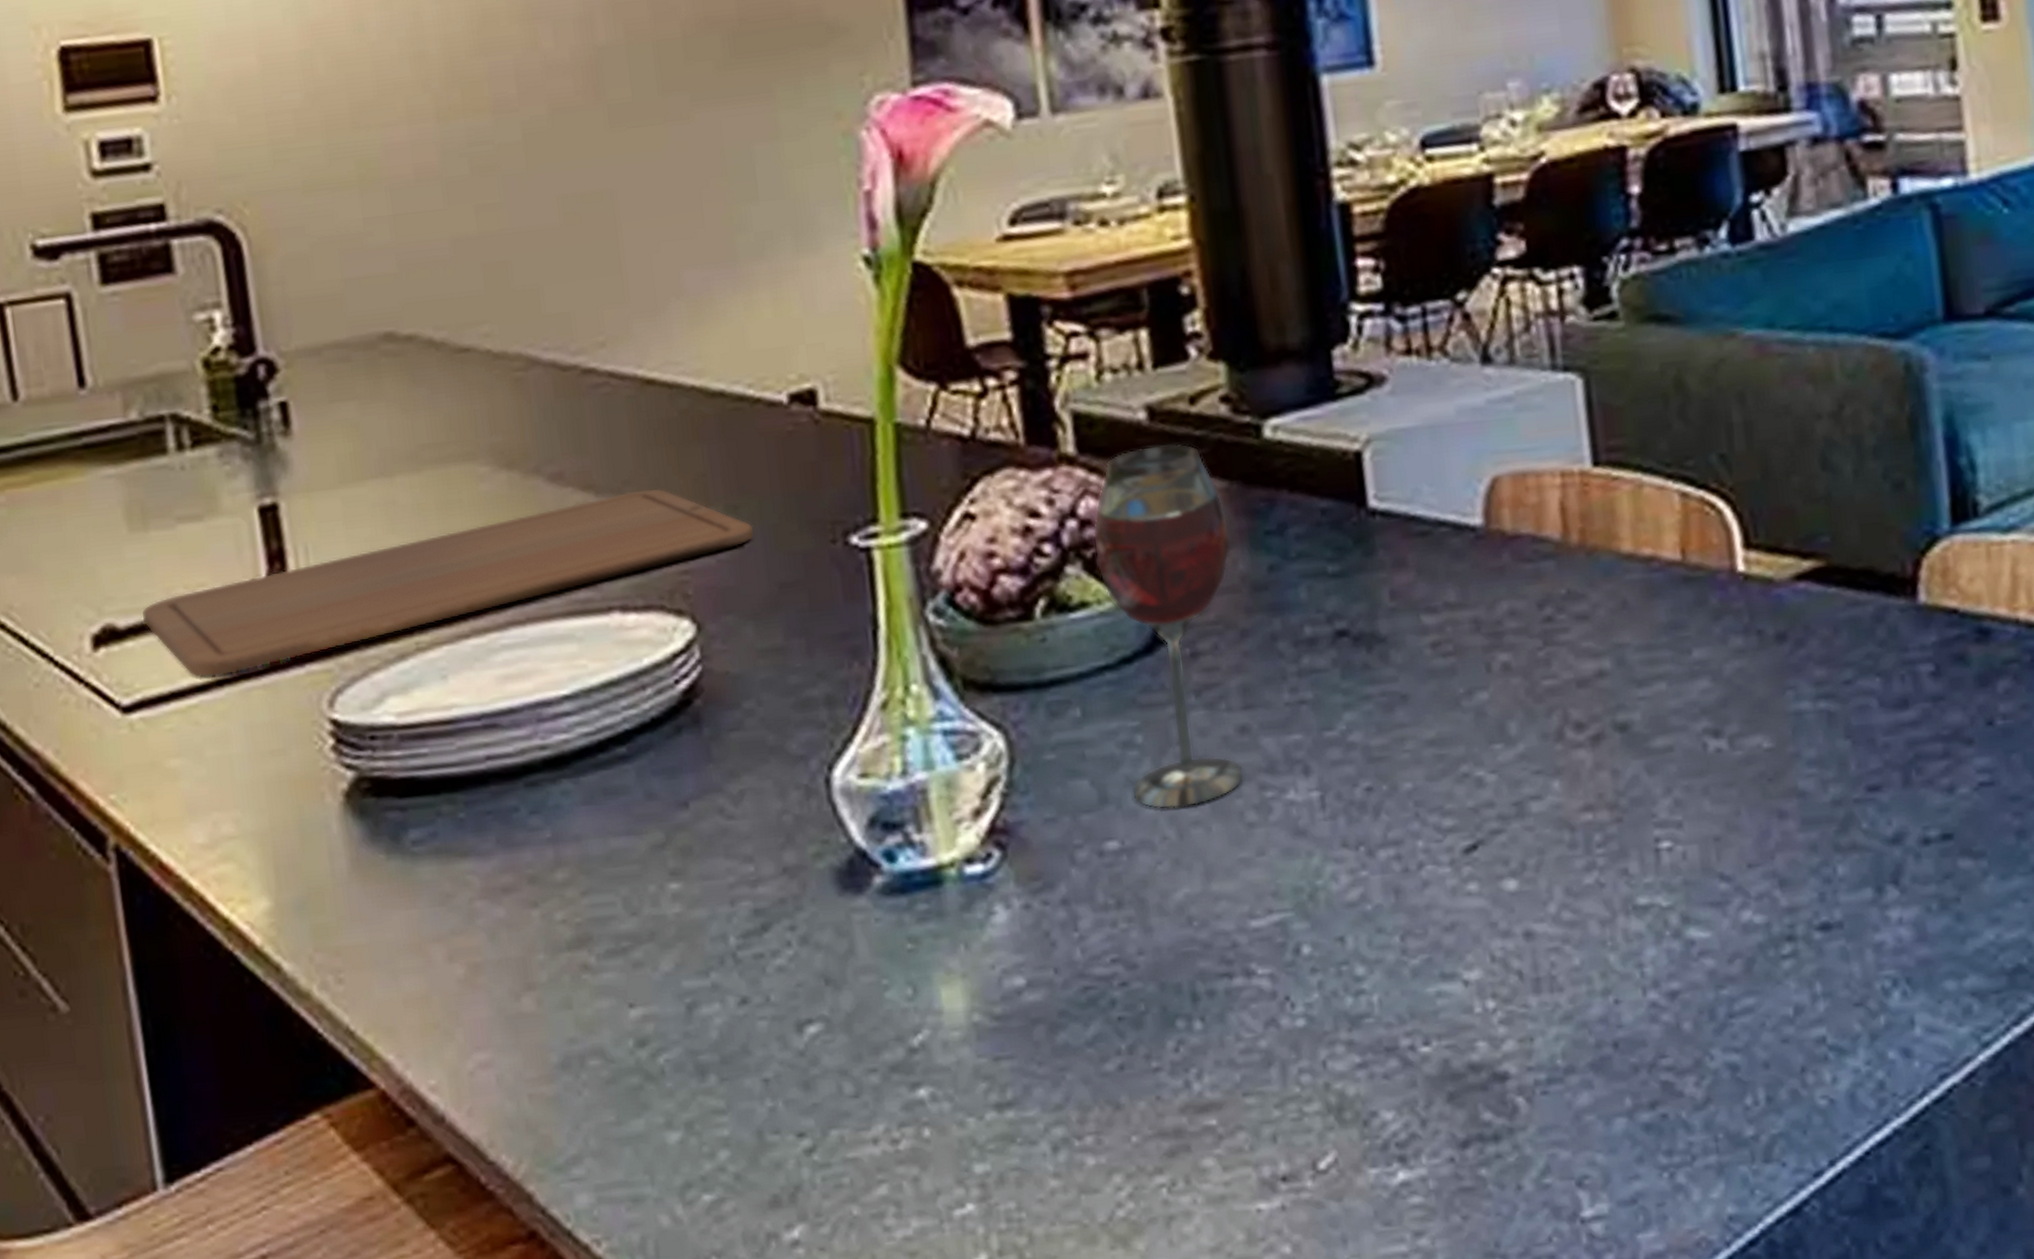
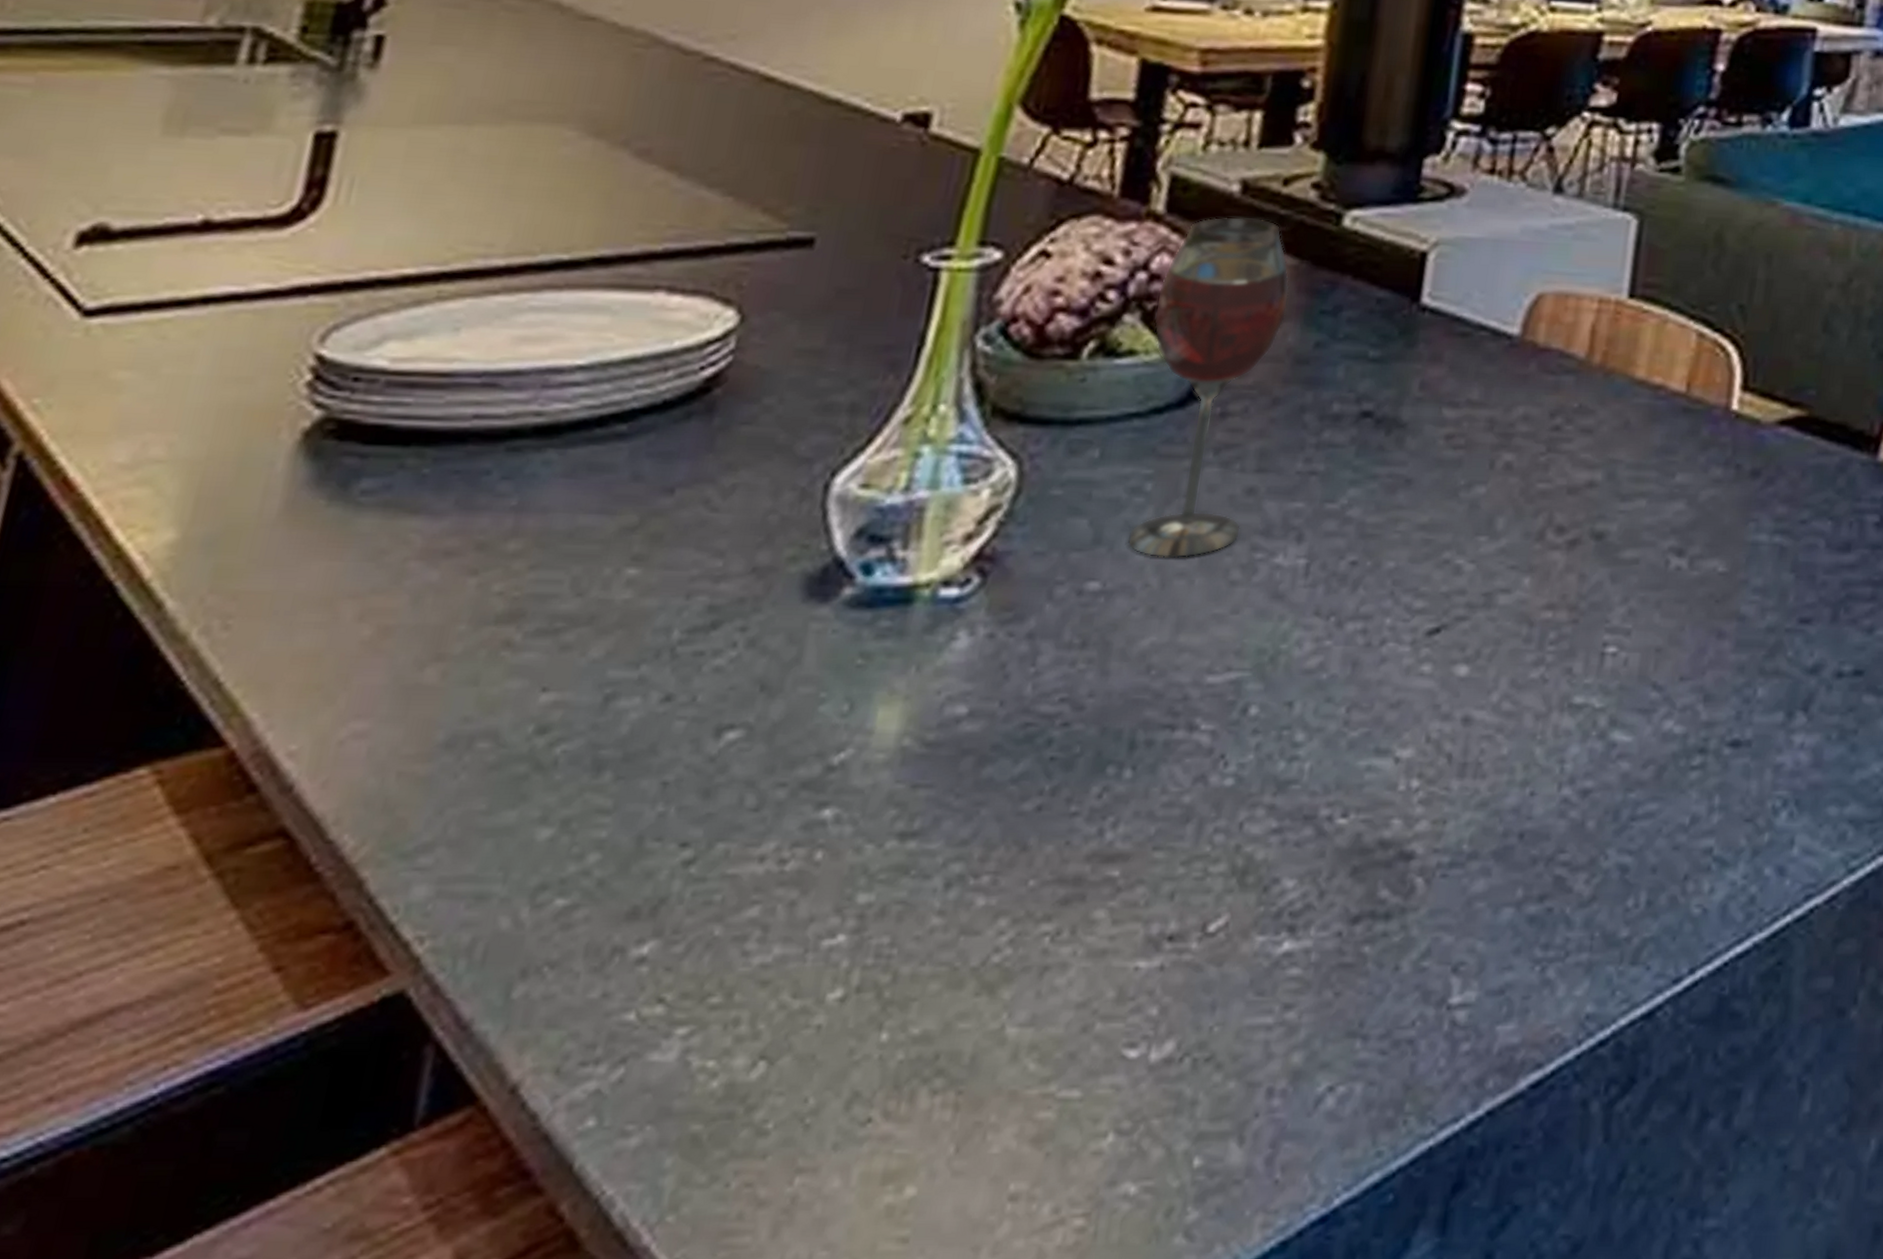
chopping board: present [142,488,755,677] -> none [141,178,829,294]

